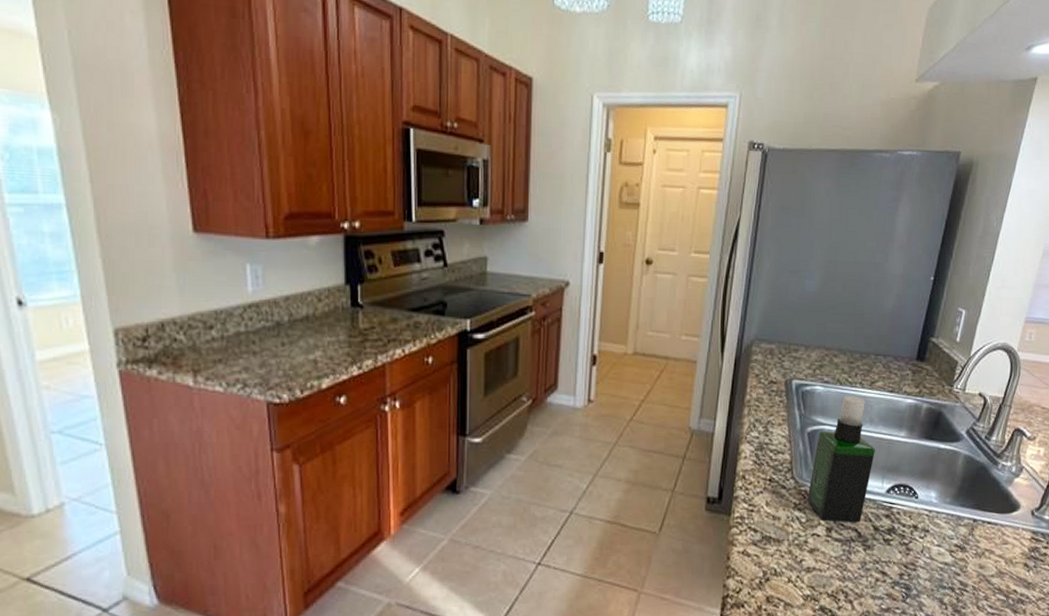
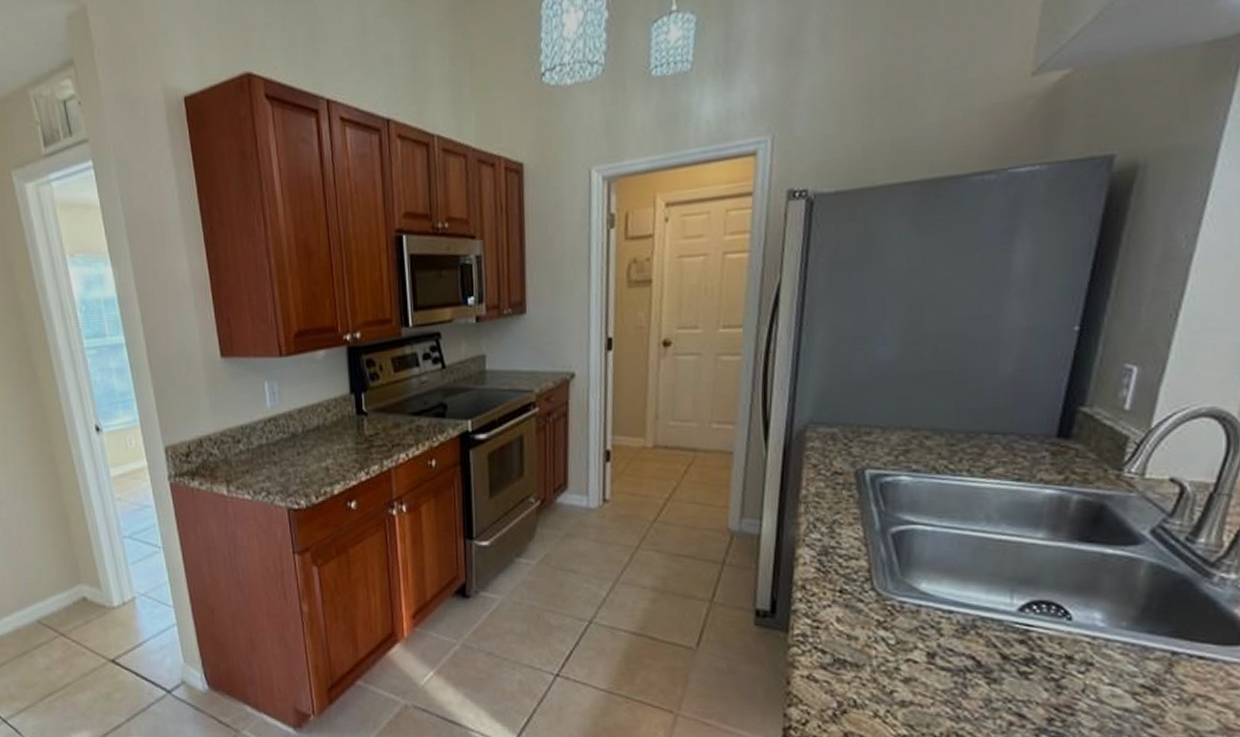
spray bottle: present [807,395,875,523] -> none [895,486,997,649]

